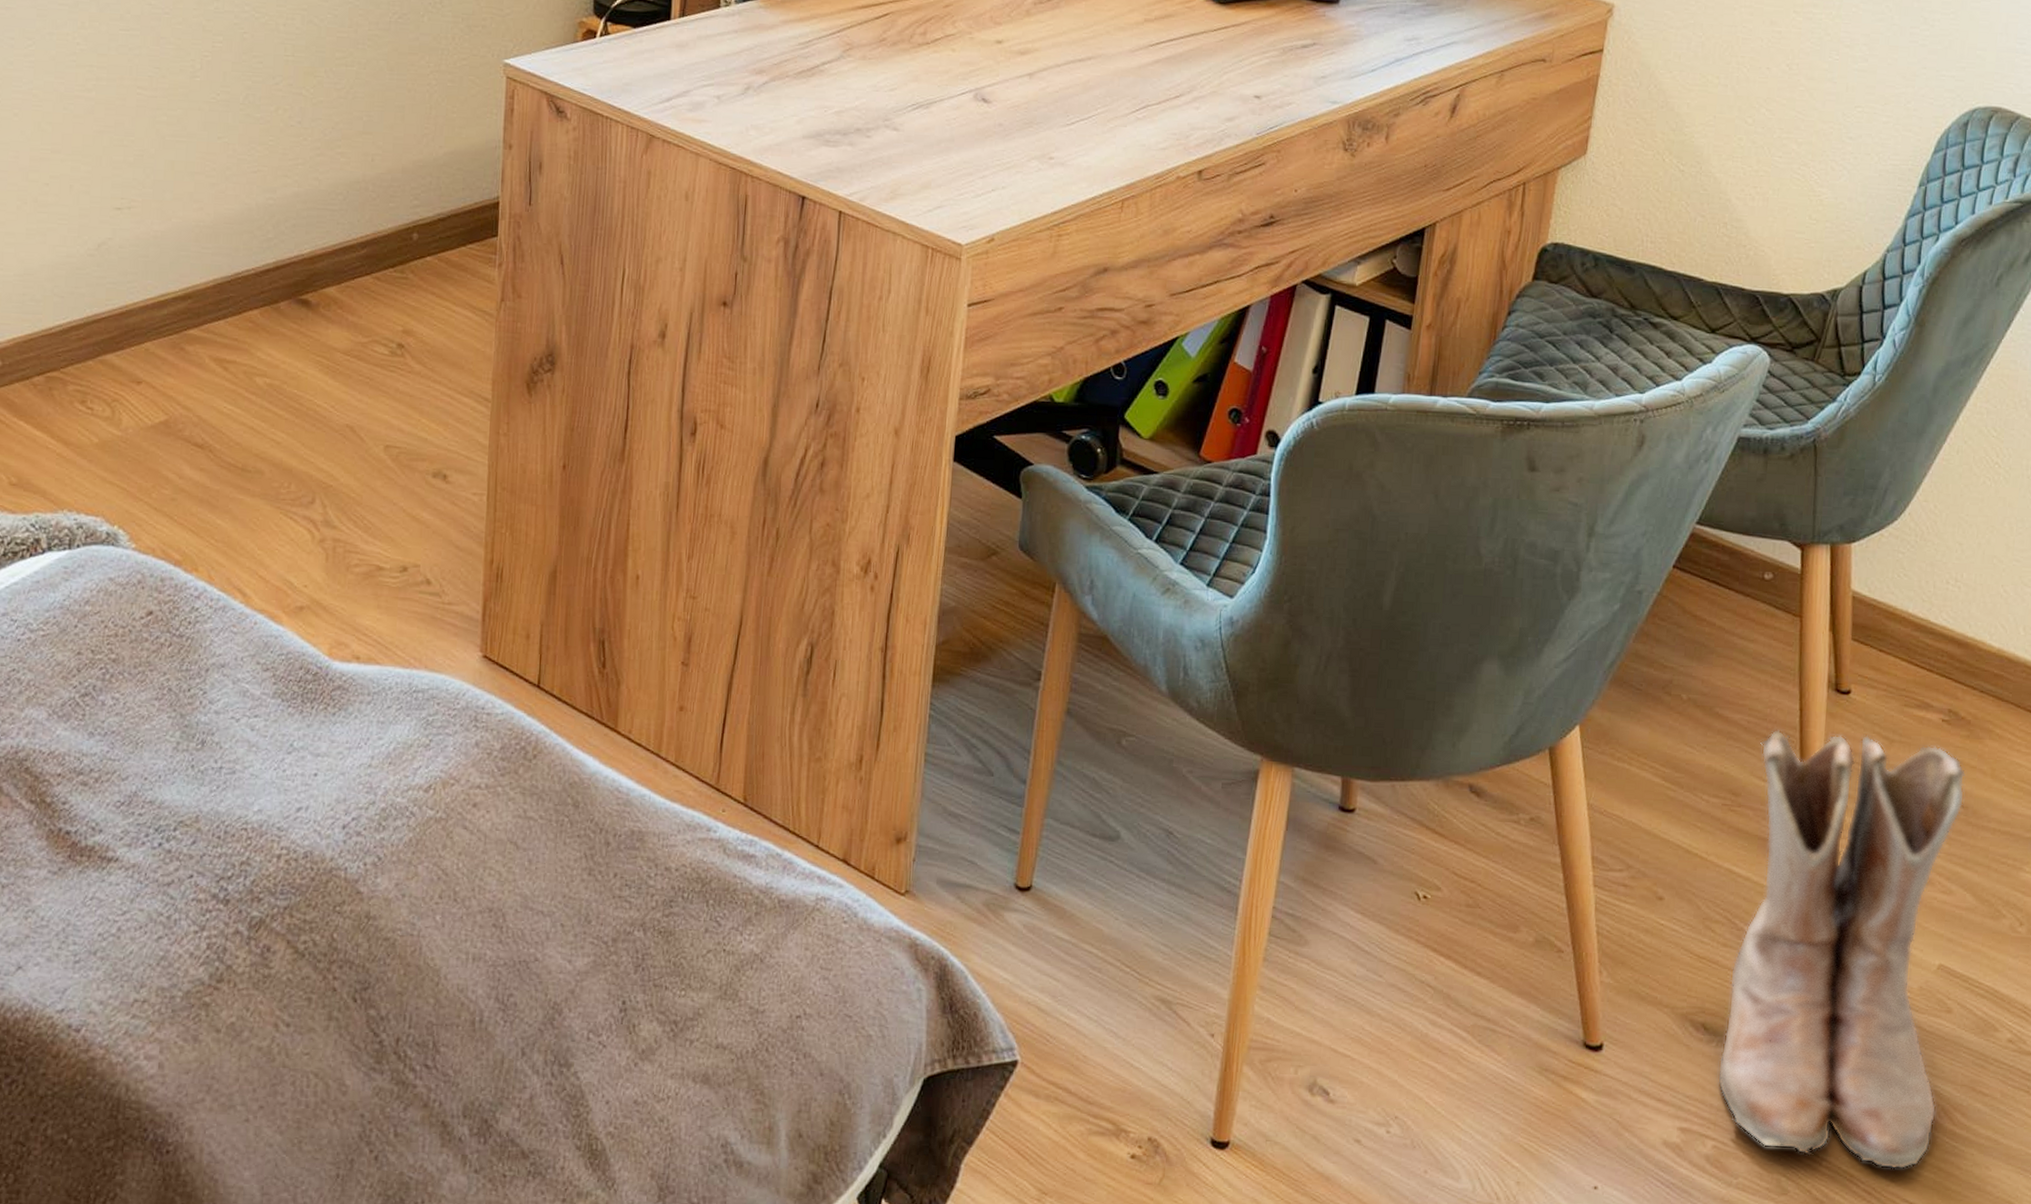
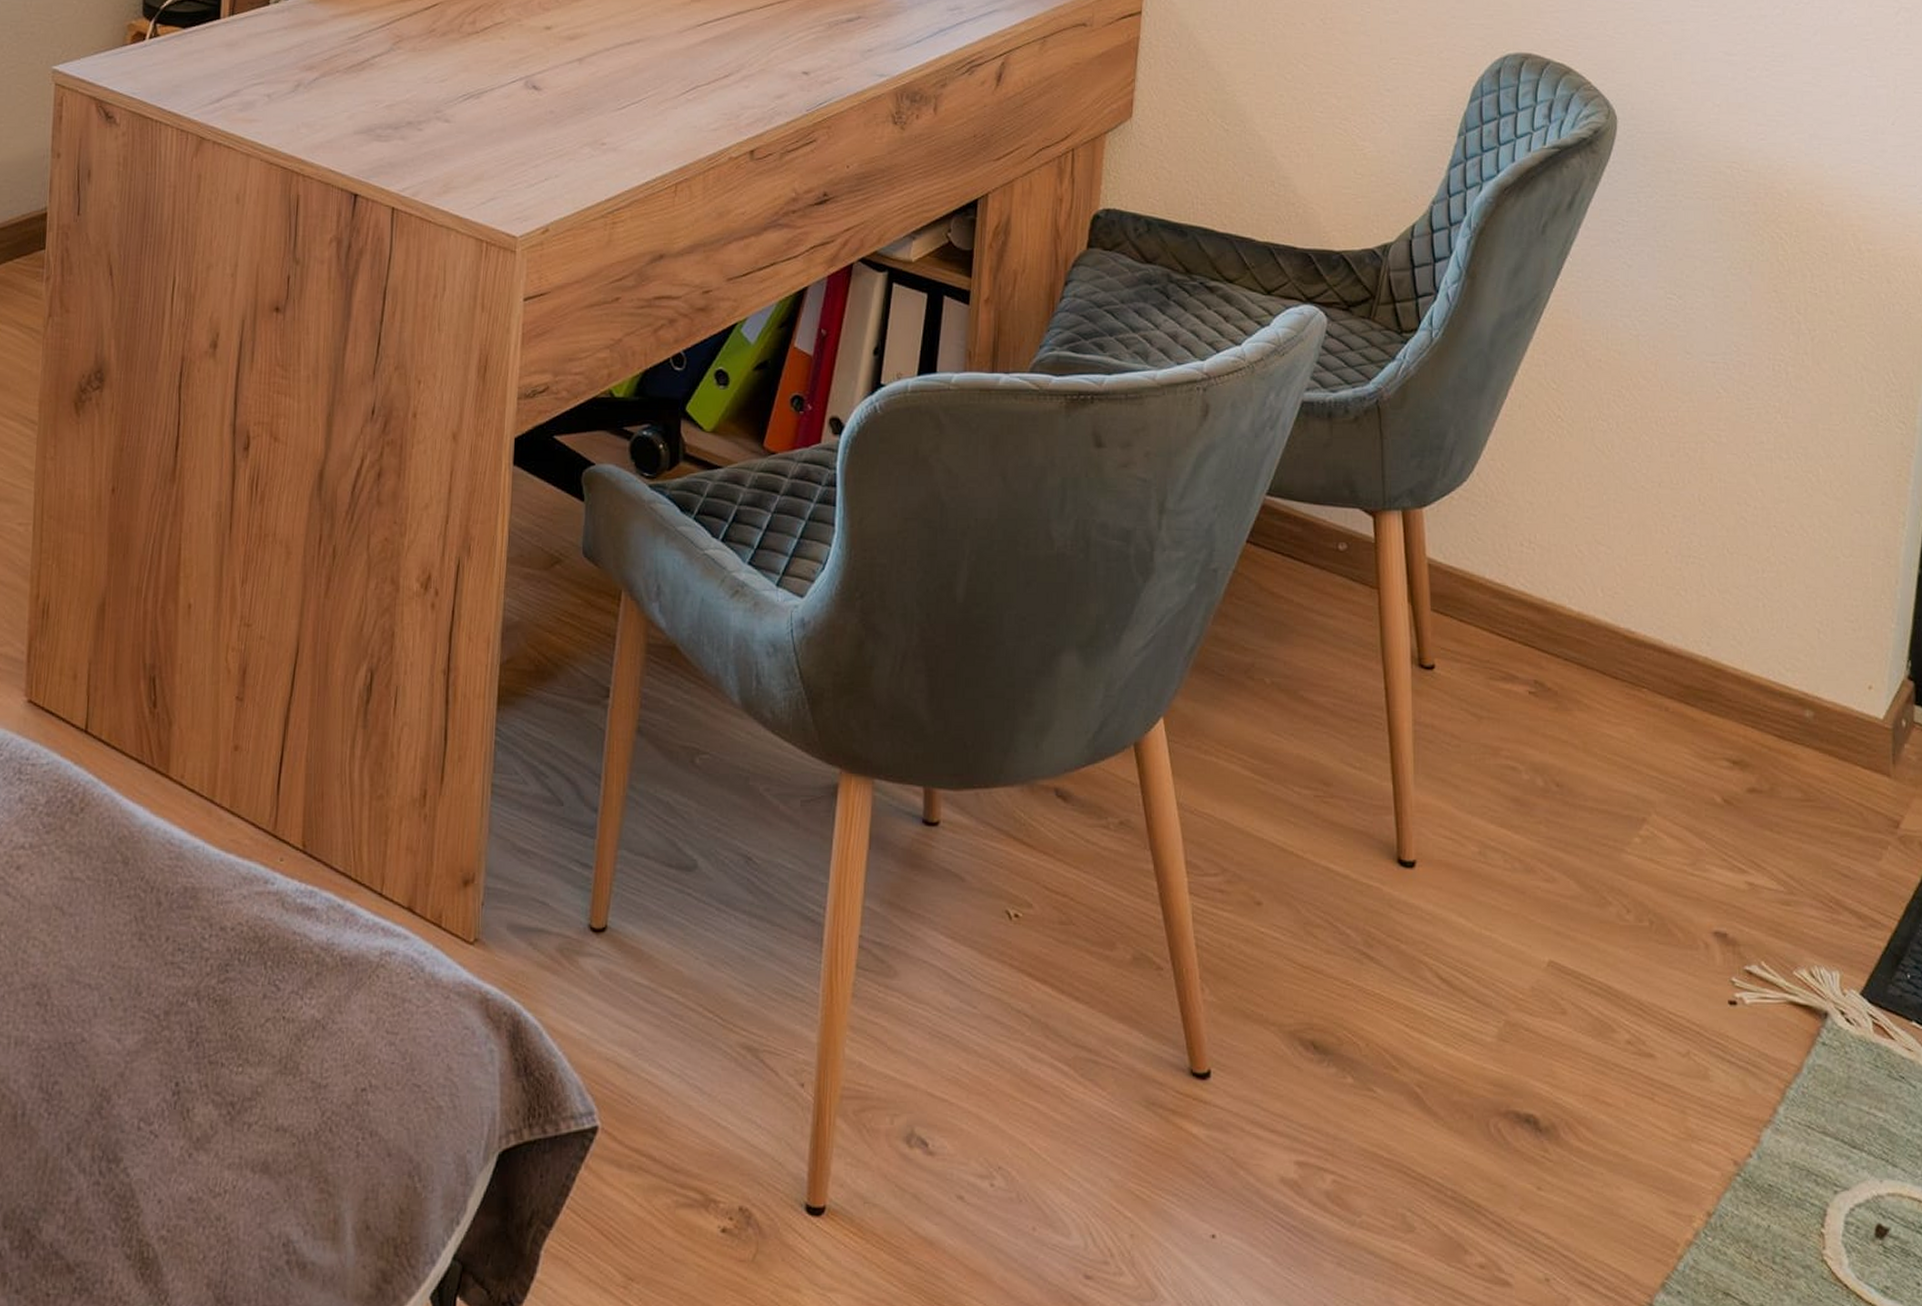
boots: present [1717,729,1967,1170] -> none [1331,711,1561,1196]

